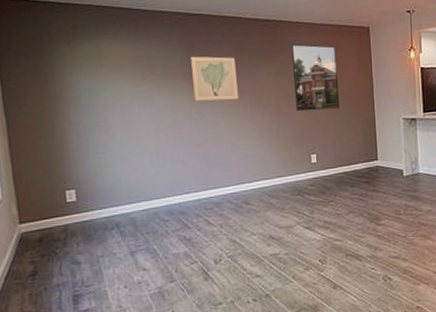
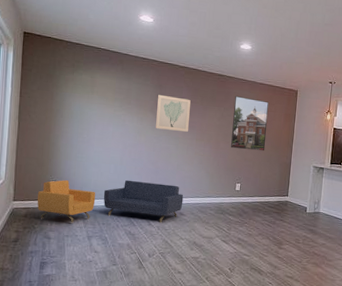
sofa: none [51,169,248,241] -> present [37,179,184,223]

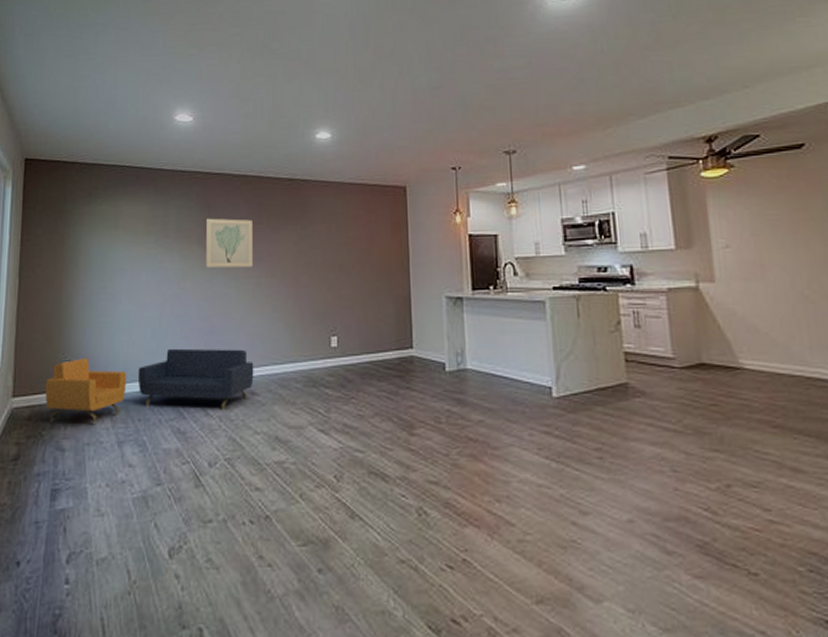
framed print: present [231,95,269,151] -> none [314,205,369,284]

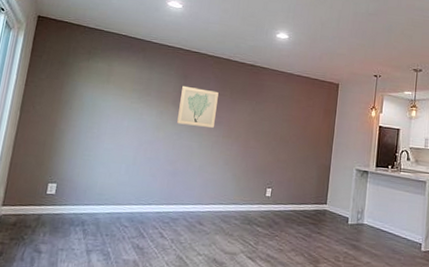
sofa: present [45,348,254,424] -> none [30,181,205,235]

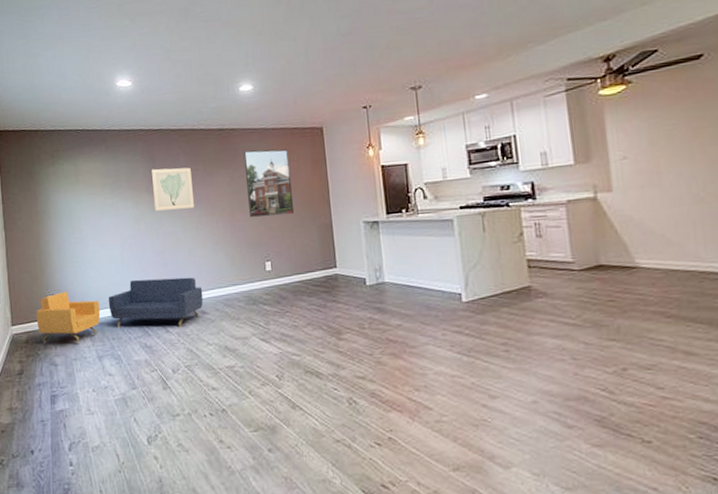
sofa: none [30,181,205,235] -> present [36,277,204,344]
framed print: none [262,88,307,152] -> present [243,149,295,218]

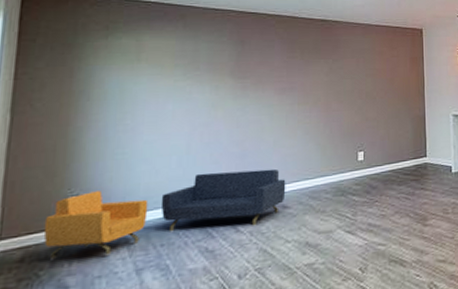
wall art: present [152,167,194,211] -> none [239,52,286,98]
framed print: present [243,149,295,218] -> none [345,42,391,108]

